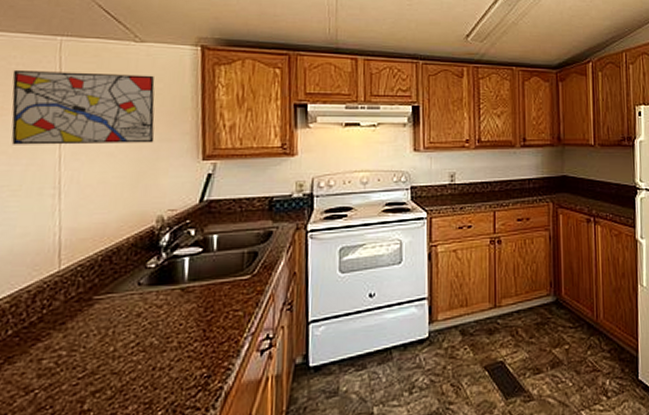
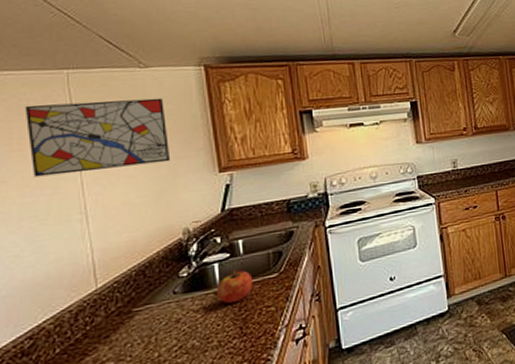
fruit: none [182,267,224,303] -> present [216,270,254,304]

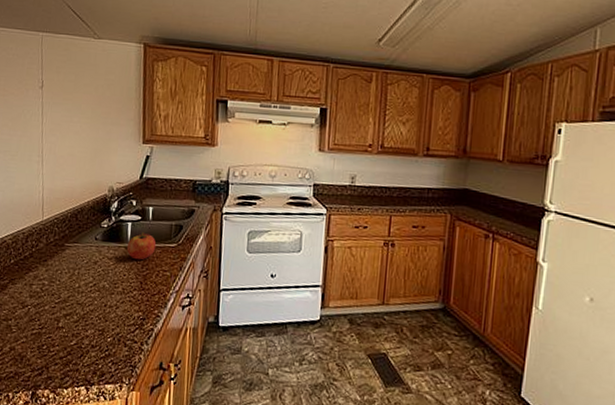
wall art: present [25,98,171,177] -> none [10,59,109,126]

